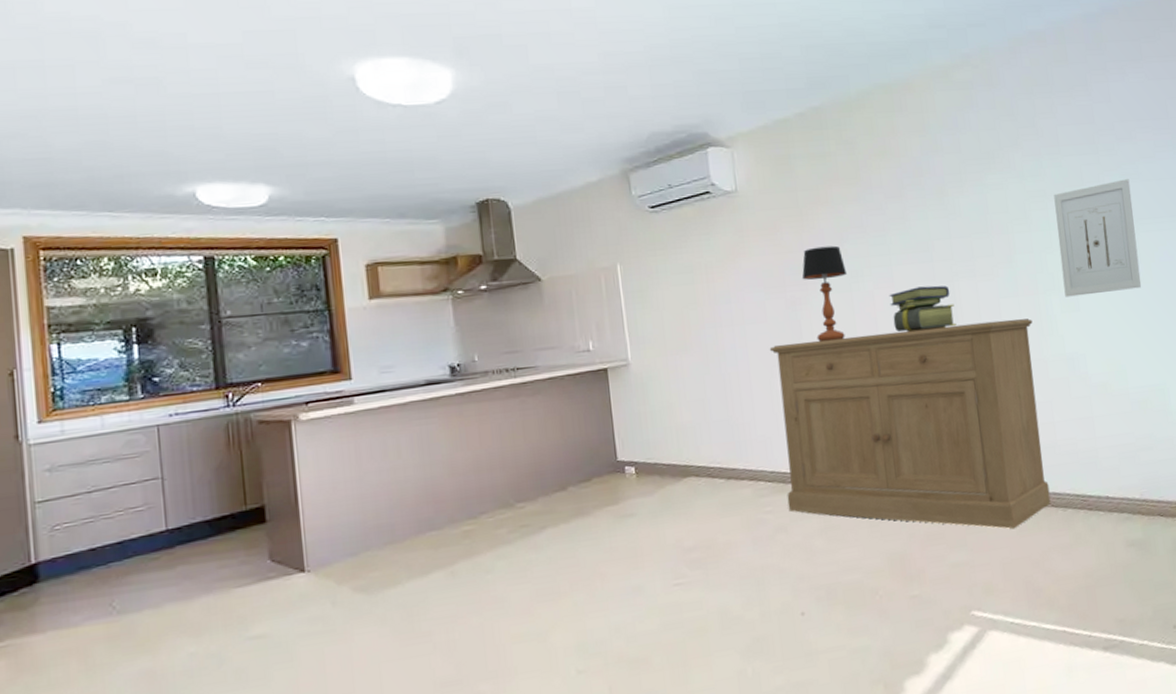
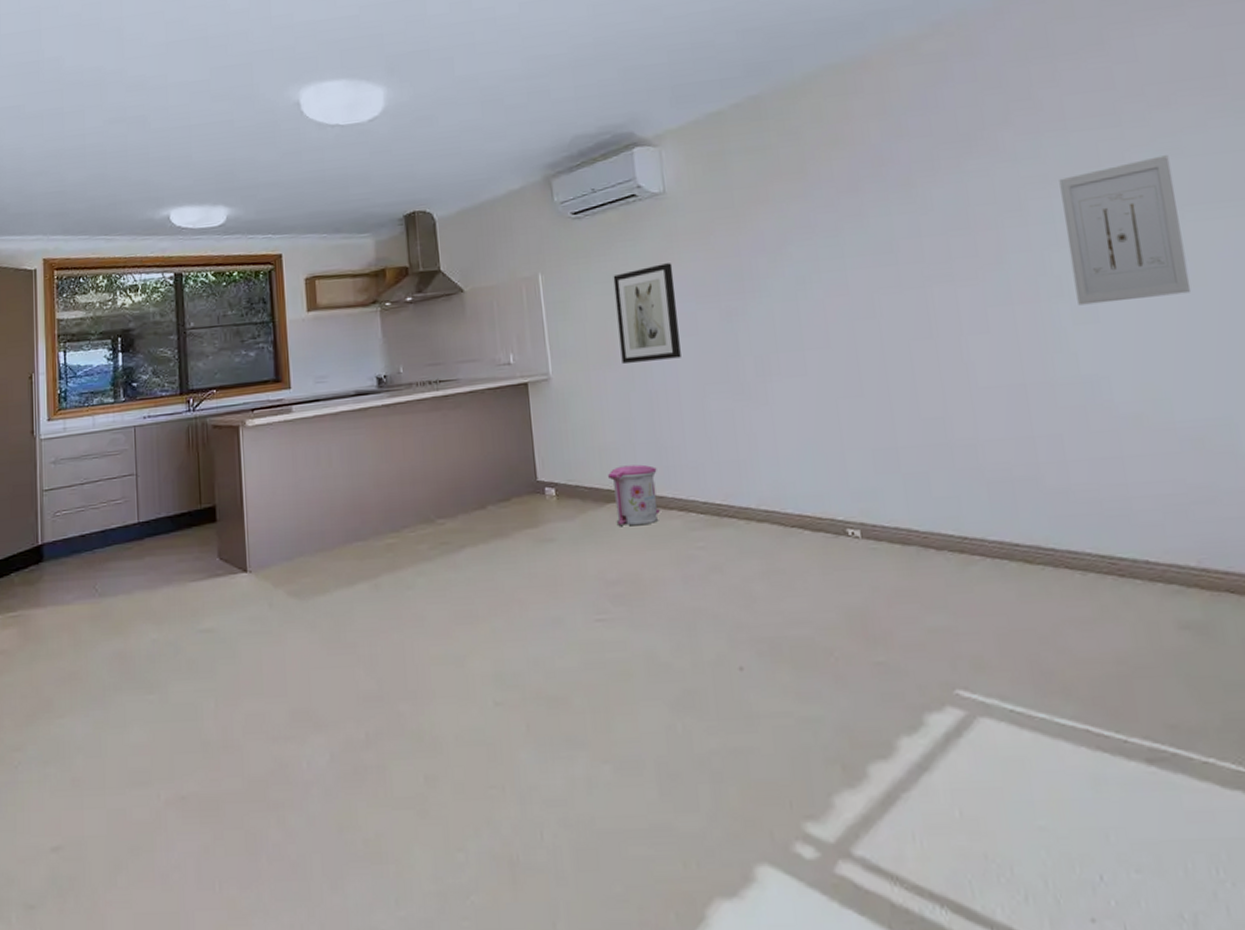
trash can: none [685,440,732,497] -> present [608,464,660,526]
wall art: none [689,256,751,349] -> present [613,263,681,363]
sideboard: present [769,318,1051,529] -> none [701,332,1064,592]
table lamp: present [802,245,848,341] -> none [738,248,793,357]
stack of books: present [889,285,957,333] -> none [843,292,930,348]

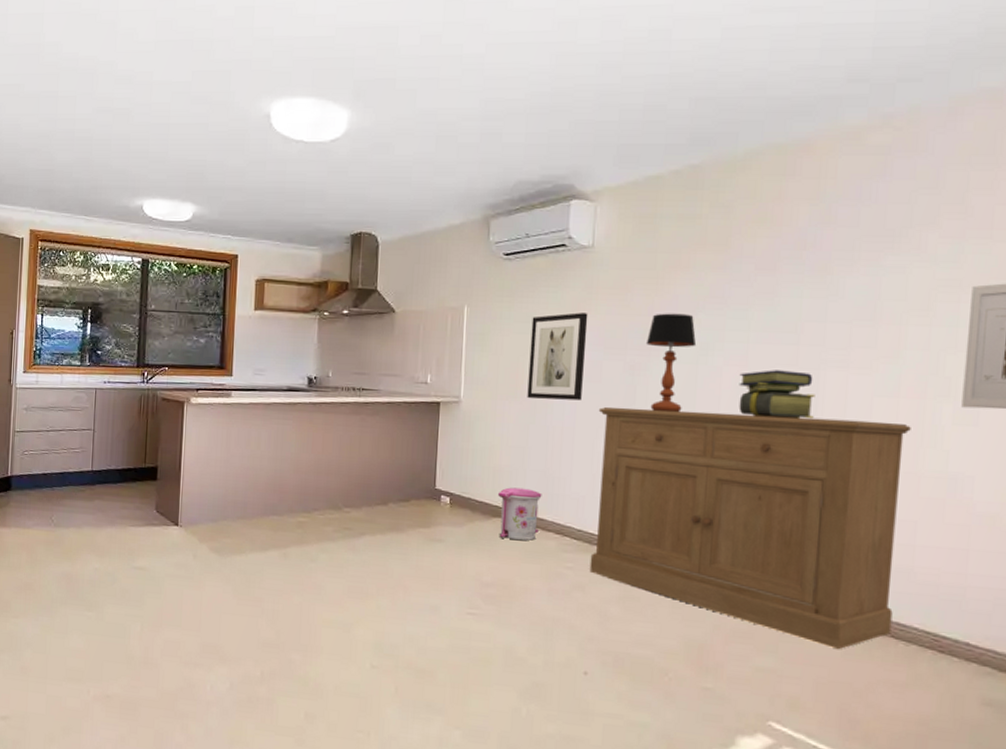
sideboard: none [701,332,1064,592] -> present [589,406,911,649]
table lamp: none [738,248,793,357] -> present [645,313,697,412]
stack of books: none [843,292,930,348] -> present [739,370,815,419]

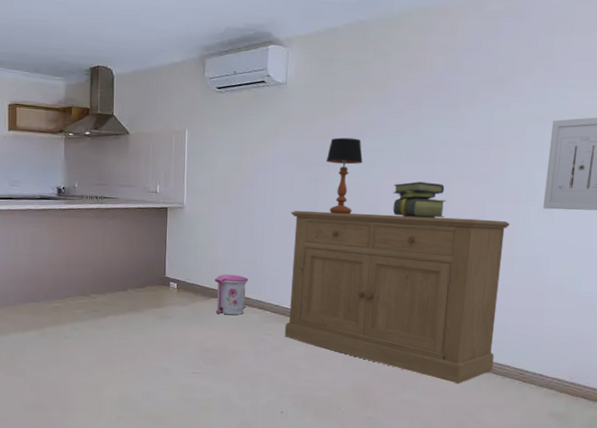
wall art: present [527,313,588,401] -> none [236,136,283,206]

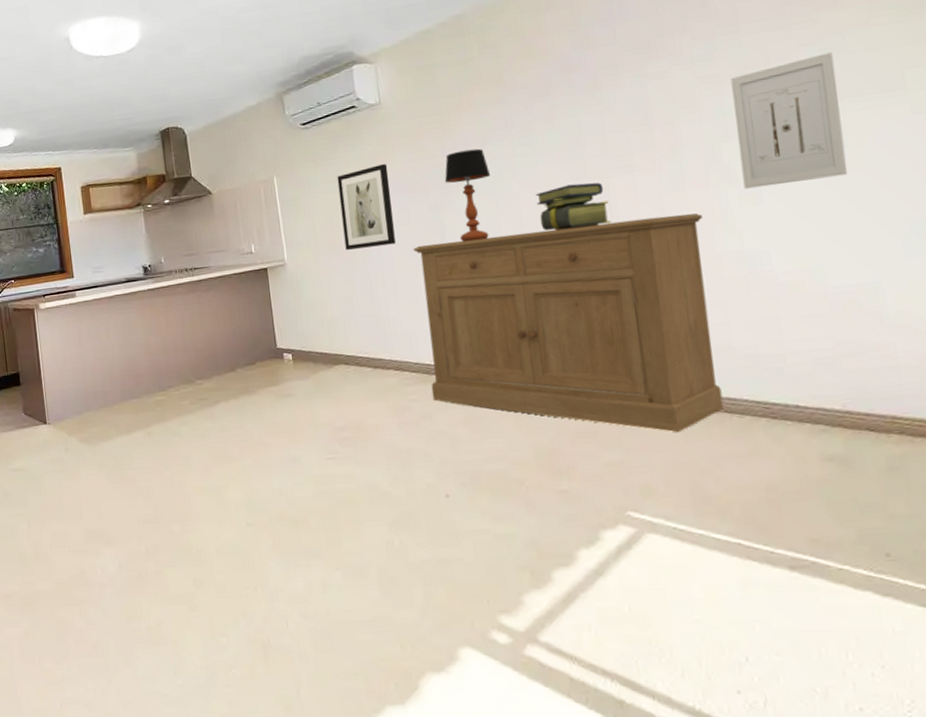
trash can: present [215,274,249,315] -> none [335,333,379,383]
wall art: none [236,136,283,206] -> present [337,164,396,250]

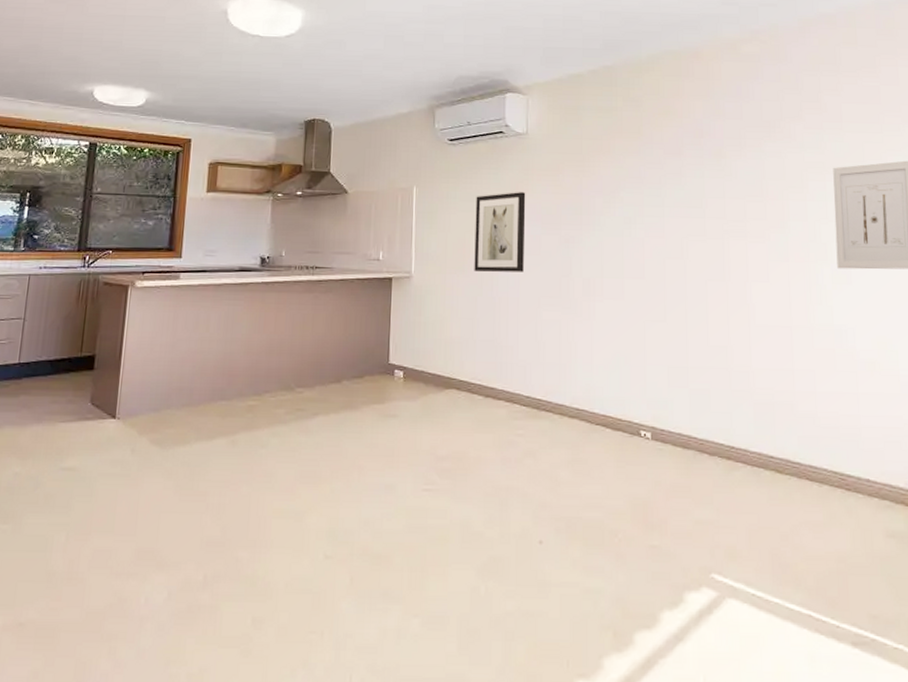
sideboard: present [413,213,724,432] -> none [539,277,806,495]
table lamp: present [444,148,491,241] -> none [577,191,621,280]
stack of books: present [535,182,611,231] -> none [659,240,723,283]

